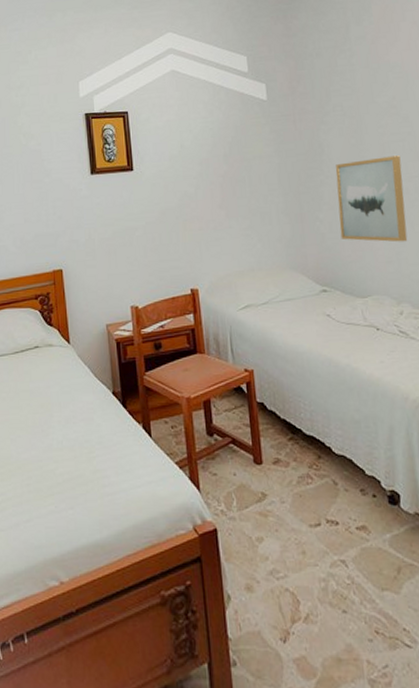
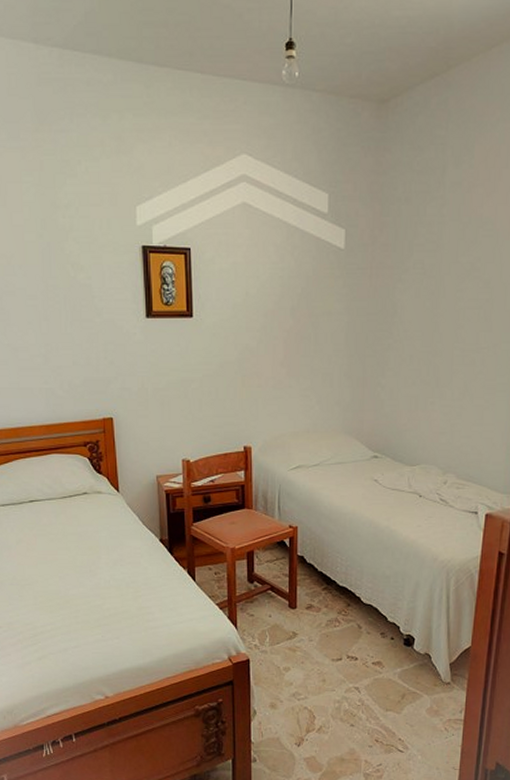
wall art: present [335,155,408,242] -> none [400,324,473,414]

